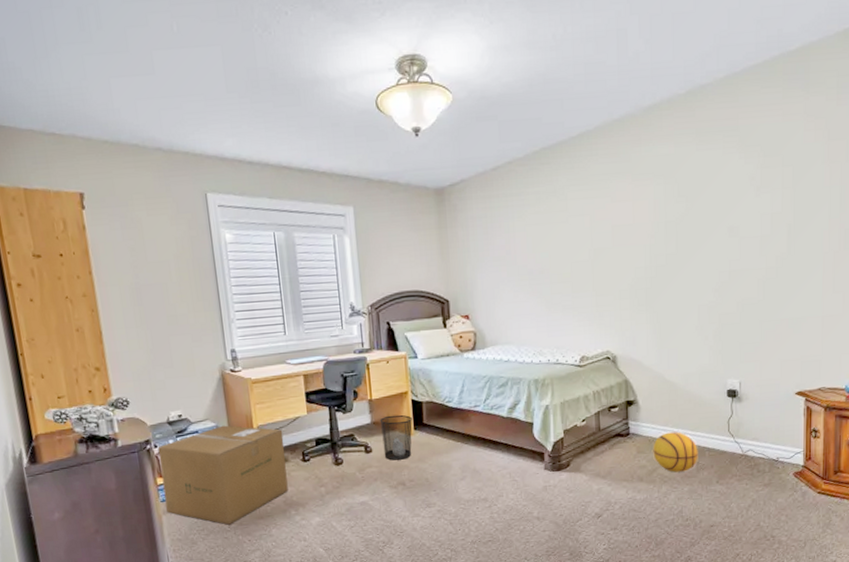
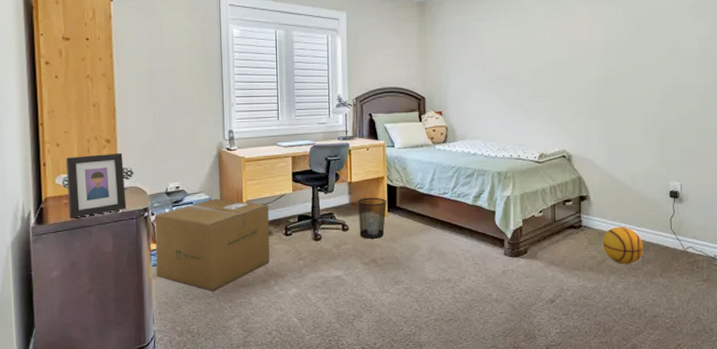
picture frame: none [52,381,126,456] -> present [65,152,127,219]

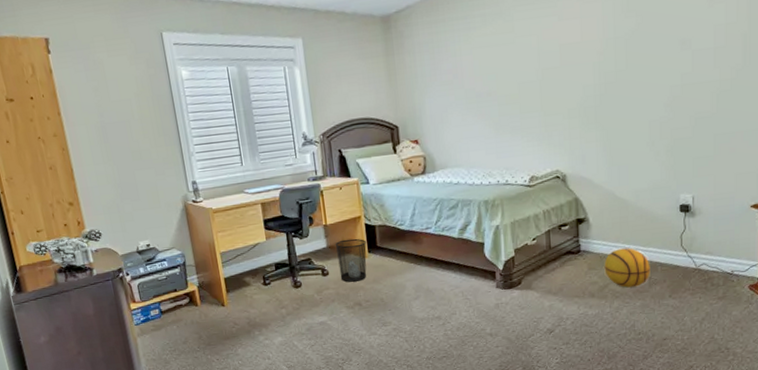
picture frame: present [65,152,127,219] -> none [32,214,101,285]
box: present [154,198,270,291] -> none [129,253,252,346]

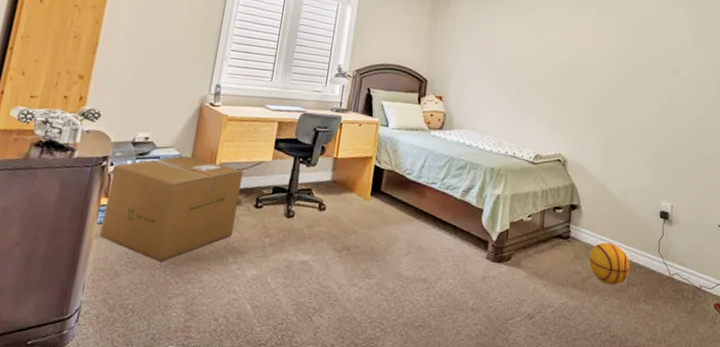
box: none [129,253,252,346] -> present [100,155,244,262]
waste bin: present [335,238,367,282] -> none [336,176,371,224]

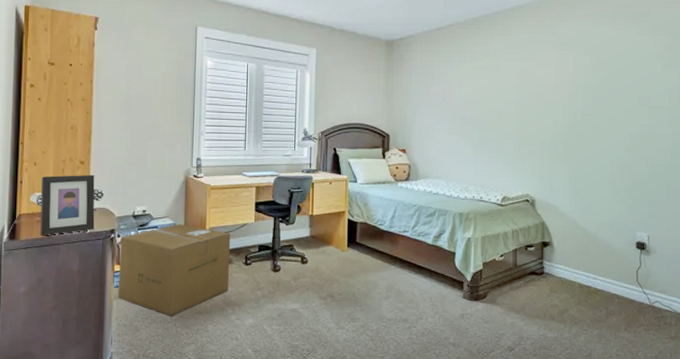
picture frame: none [15,88,94,158] -> present [40,174,95,236]
basketball: present [589,242,630,285] -> none [565,276,608,315]

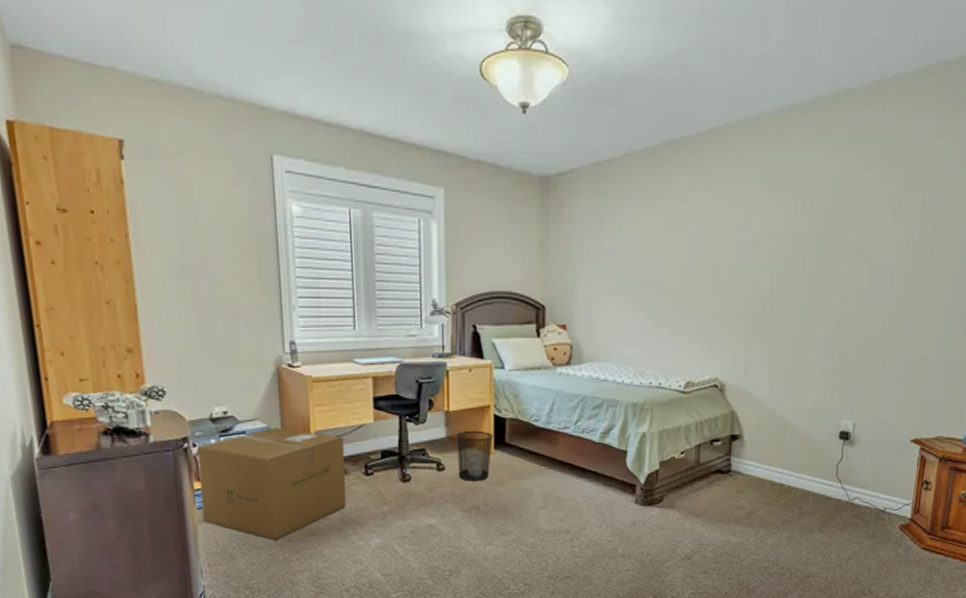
picture frame: present [40,174,95,236] -> none [74,366,160,449]
waste bin: none [317,231,346,273] -> present [456,430,493,481]

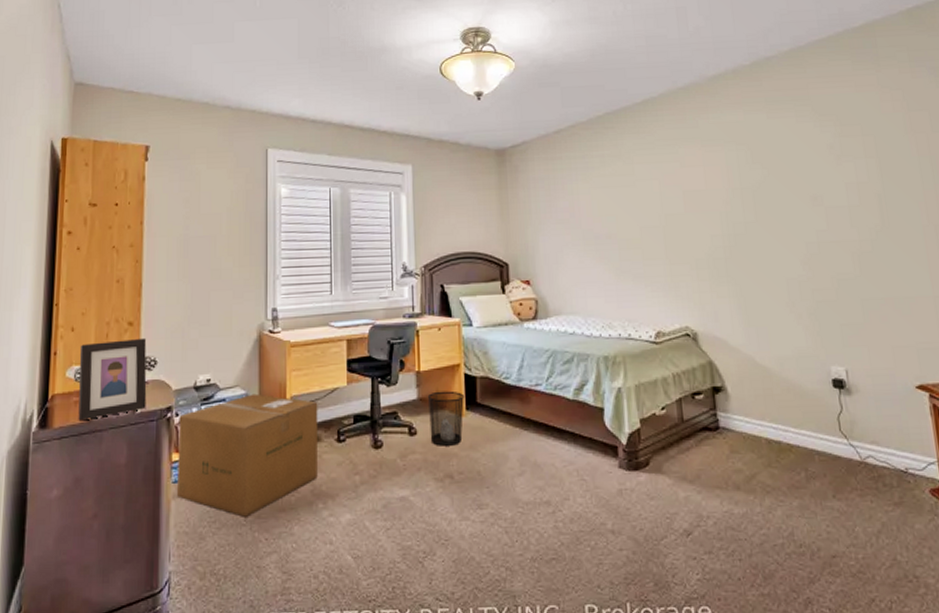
picture frame: none [74,366,160,449] -> present [78,337,147,421]

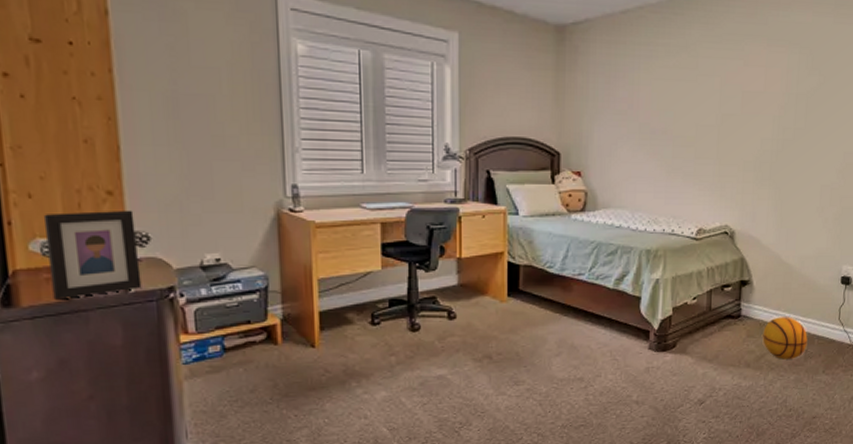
box: present [177,393,319,517] -> none [184,275,350,396]
waste bin: present [427,390,464,446] -> none [468,277,506,330]
basketball: none [749,428,806,481] -> present [763,317,808,360]

